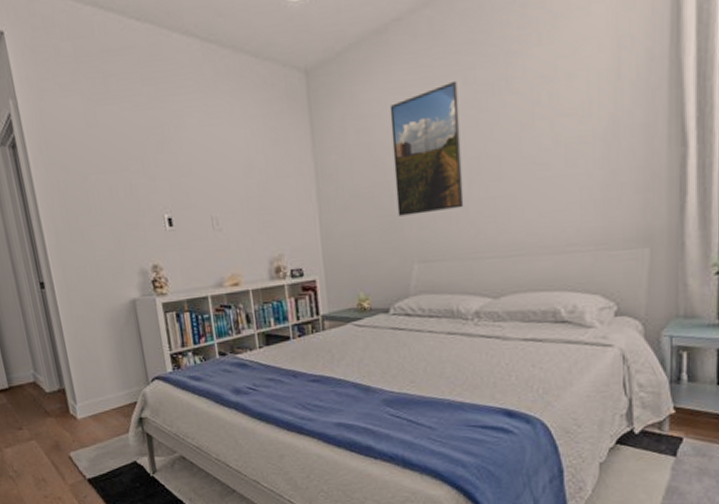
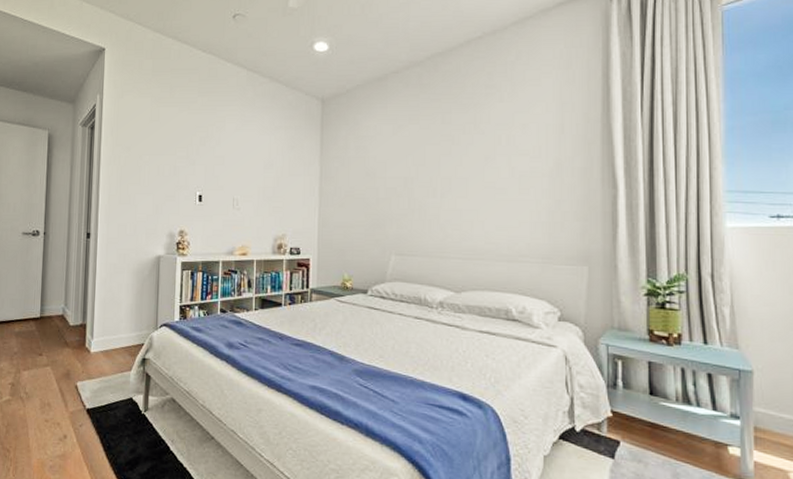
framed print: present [389,80,464,217] -> none [382,119,437,216]

